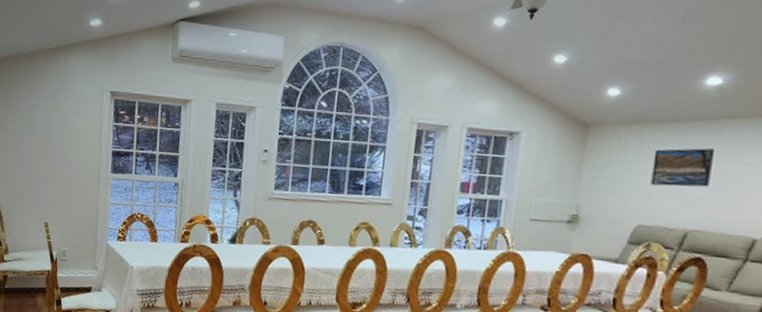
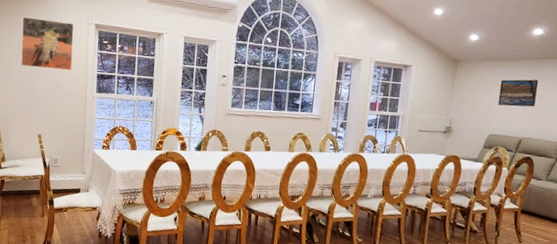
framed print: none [26,86,87,148] -> present [20,17,75,71]

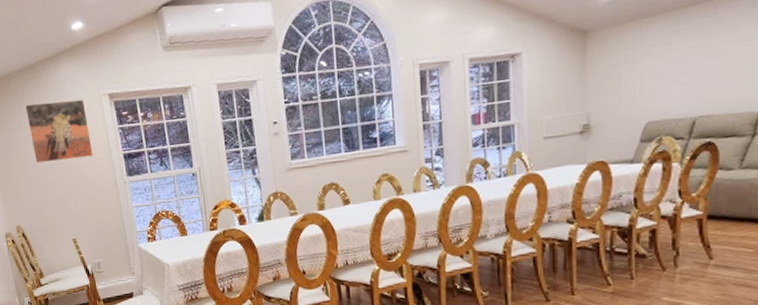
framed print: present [498,79,539,107] -> none [653,31,712,80]

